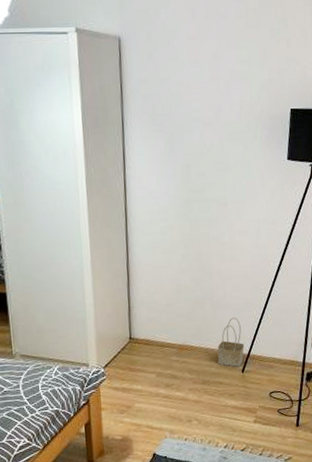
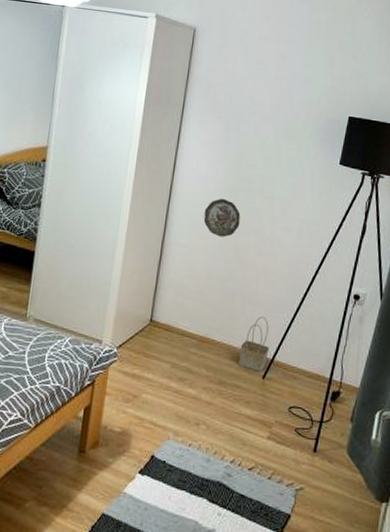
decorative plate: none [162,212,199,250] -> present [203,198,241,238]

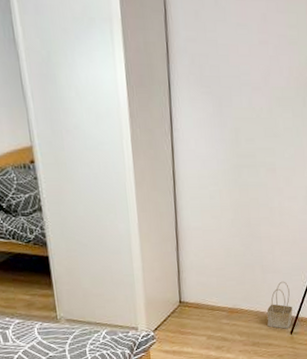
decorative plate: present [203,198,241,238] -> none [211,176,248,215]

